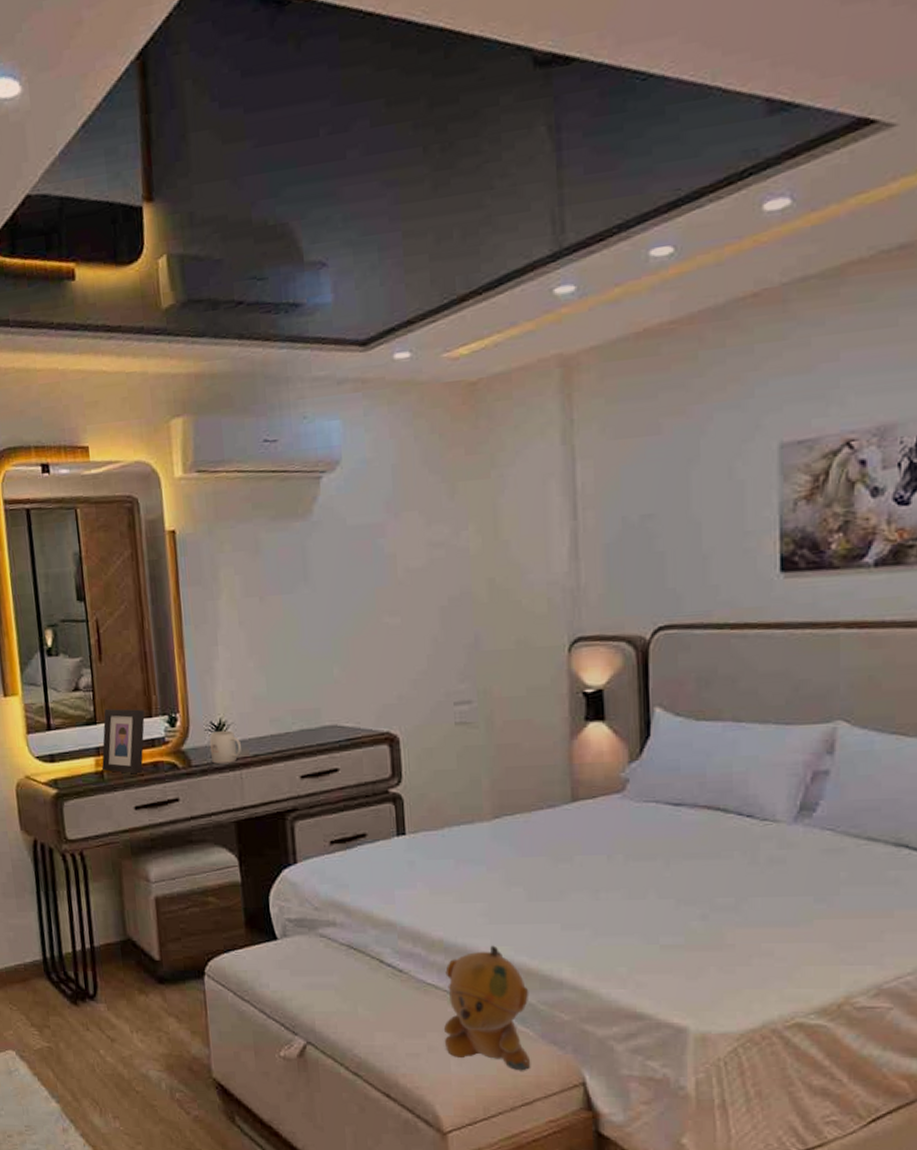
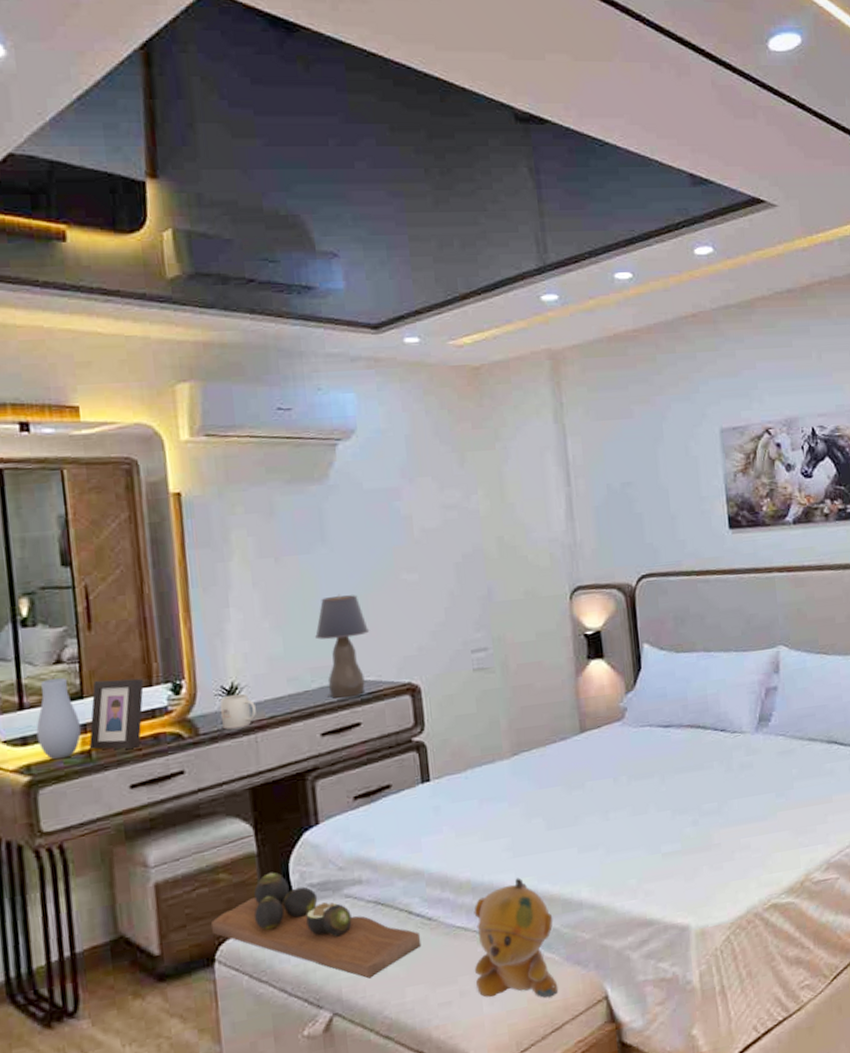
vase: none [60,704,96,777] -> present [36,678,82,760]
decorative tray: none [201,902,392,1016] -> present [210,872,422,979]
table lamp: none [297,636,350,743] -> present [315,594,370,699]

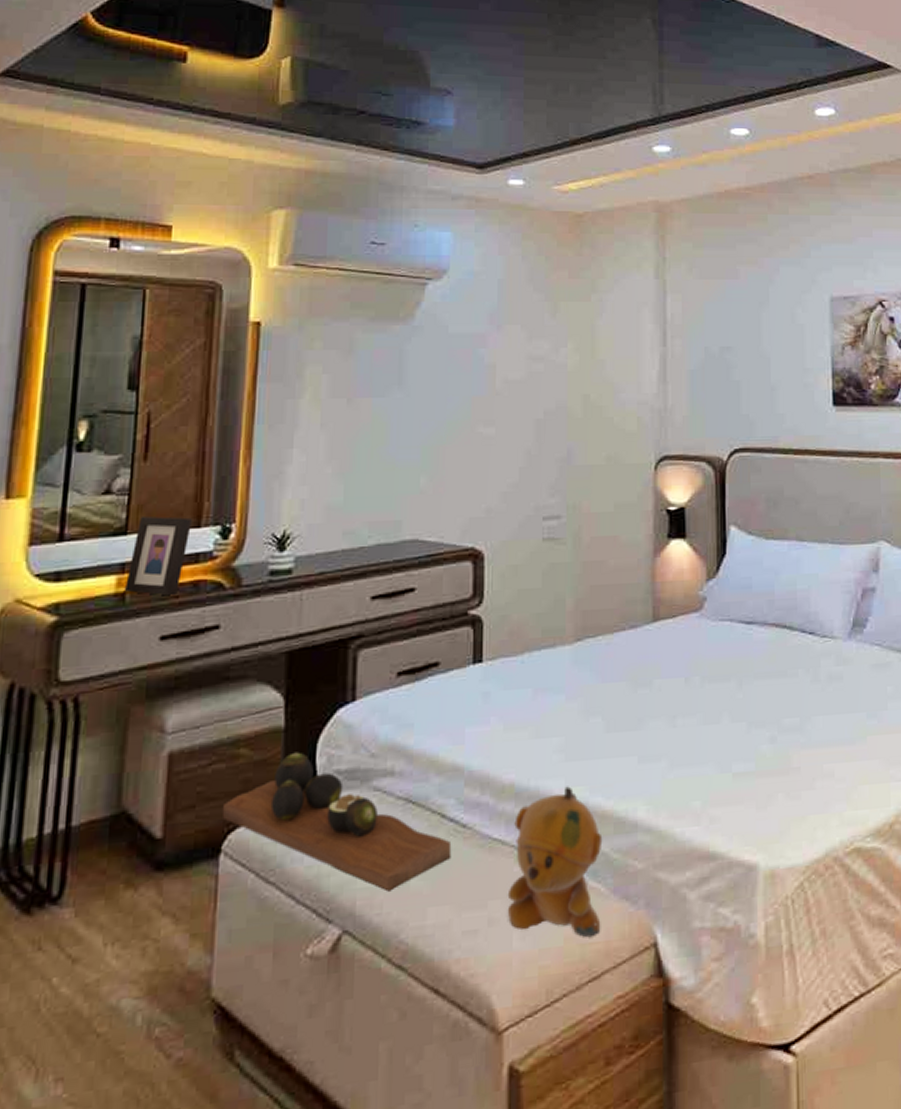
vase: present [36,678,82,760] -> none [71,510,120,600]
mug: present [219,693,256,730] -> none [267,543,305,583]
table lamp: present [315,594,370,699] -> none [379,443,437,559]

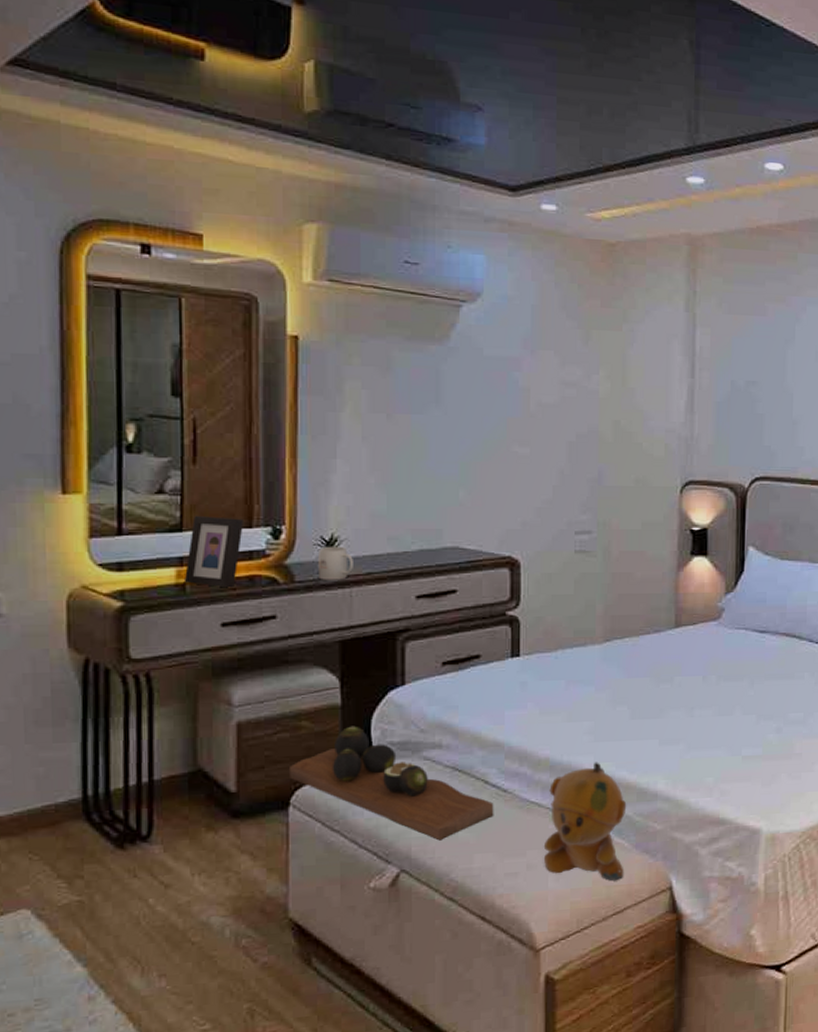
mug: none [267,543,305,583] -> present [317,546,353,580]

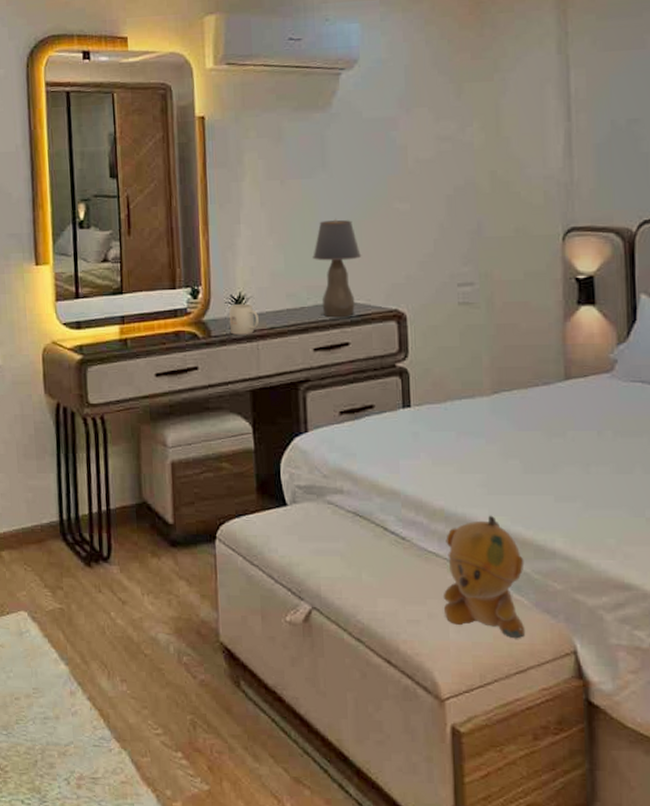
picture frame: present [183,515,243,588] -> none [125,279,169,343]
decorative tray: present [288,726,494,841] -> none [214,469,394,582]
table lamp: none [420,458,475,564] -> present [313,218,362,318]

